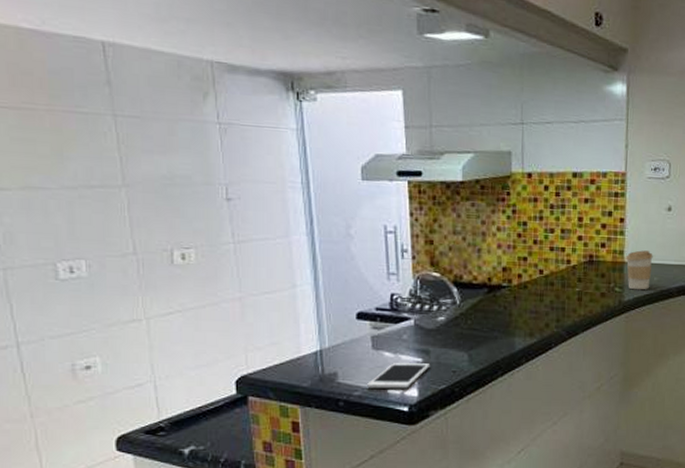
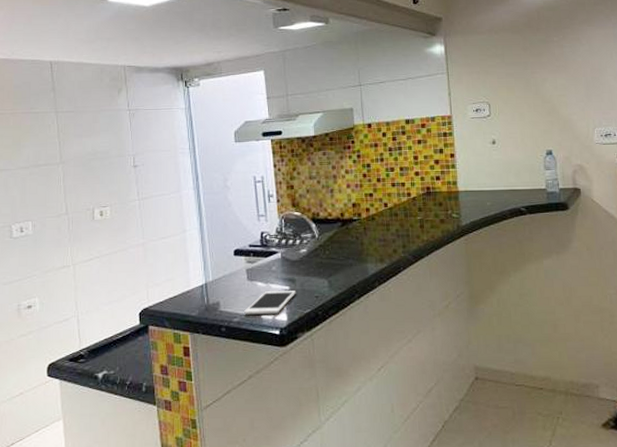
coffee cup: present [625,250,653,290] -> none [459,180,484,215]

